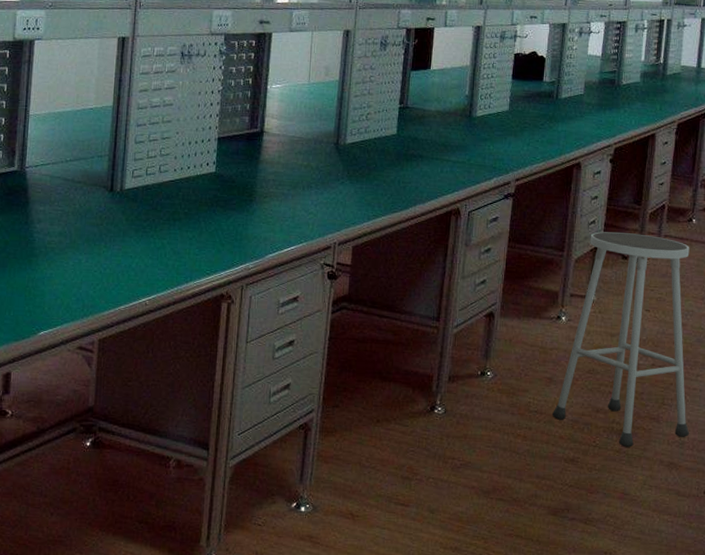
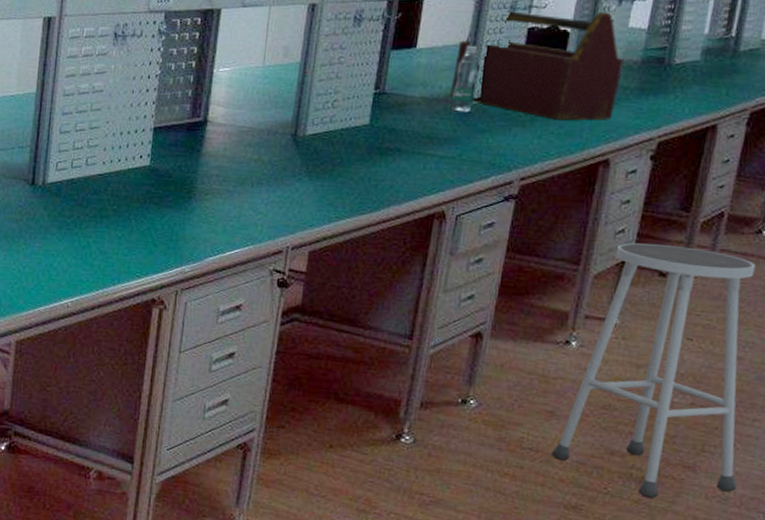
toolbox: none [458,39,586,131] -> present [449,11,624,121]
bottle: none [460,67,480,124] -> present [451,45,479,113]

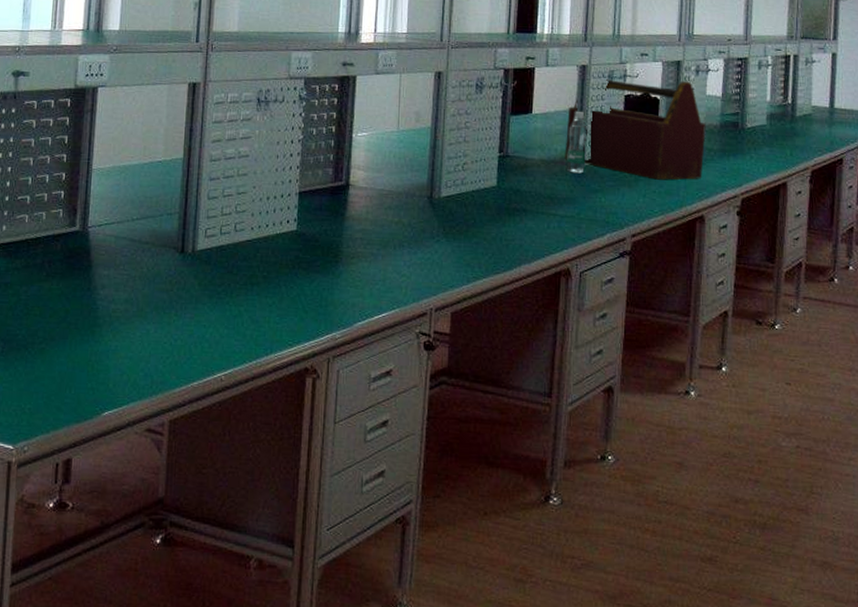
stool: present [550,243,756,499] -> none [683,294,845,544]

